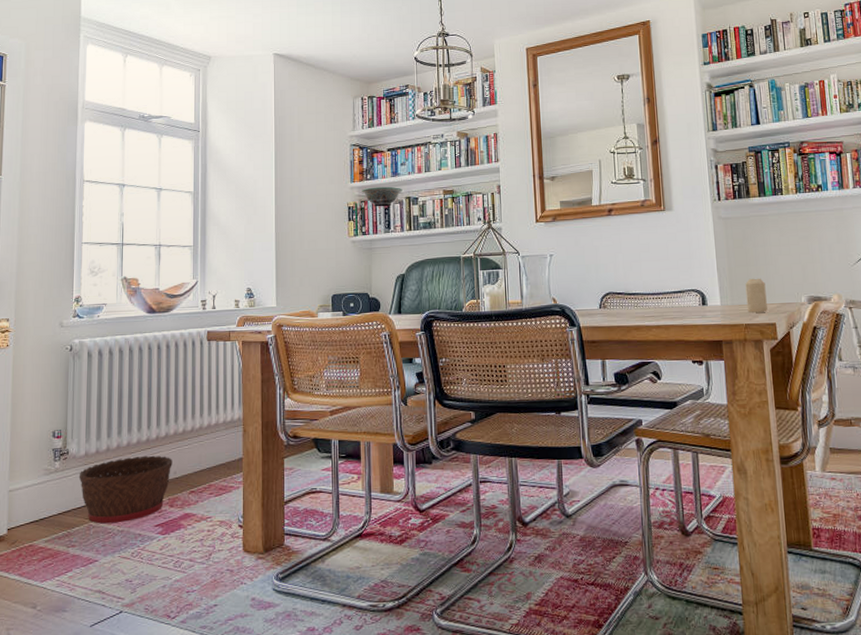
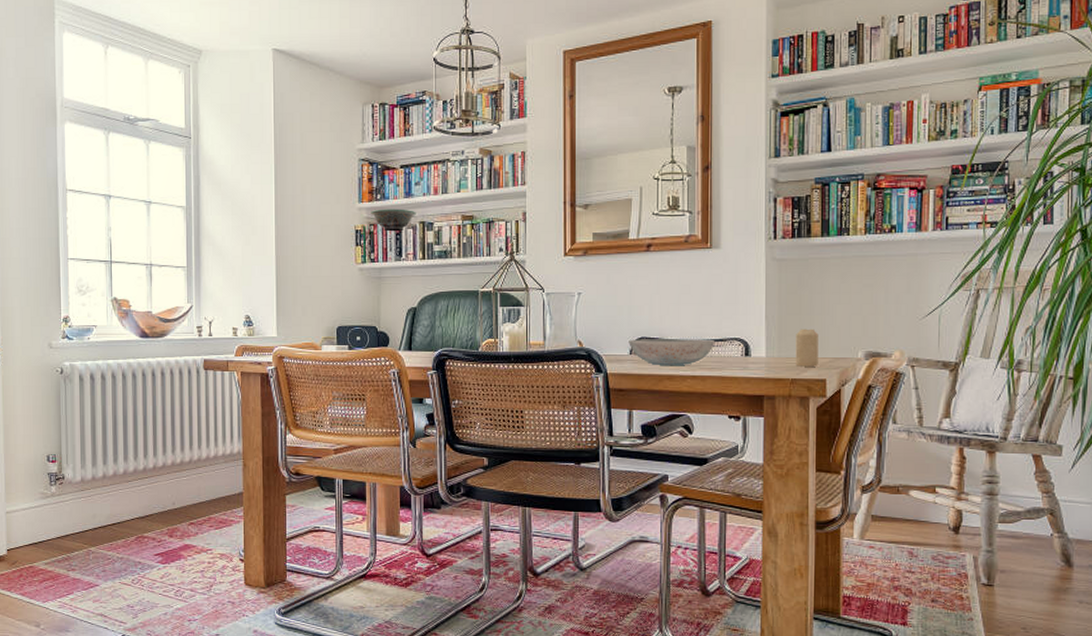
basket: present [79,455,172,524] -> none [75,485,171,550]
dish: none [598,291,675,318] -> present [629,339,716,366]

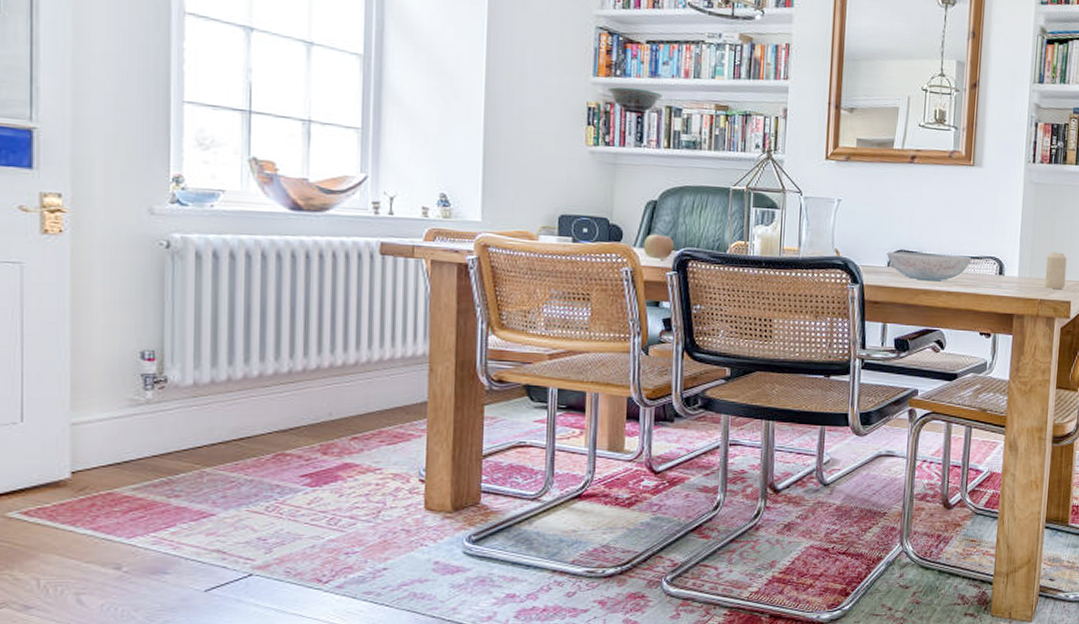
fruit: none [407,334,433,361] -> present [643,230,675,260]

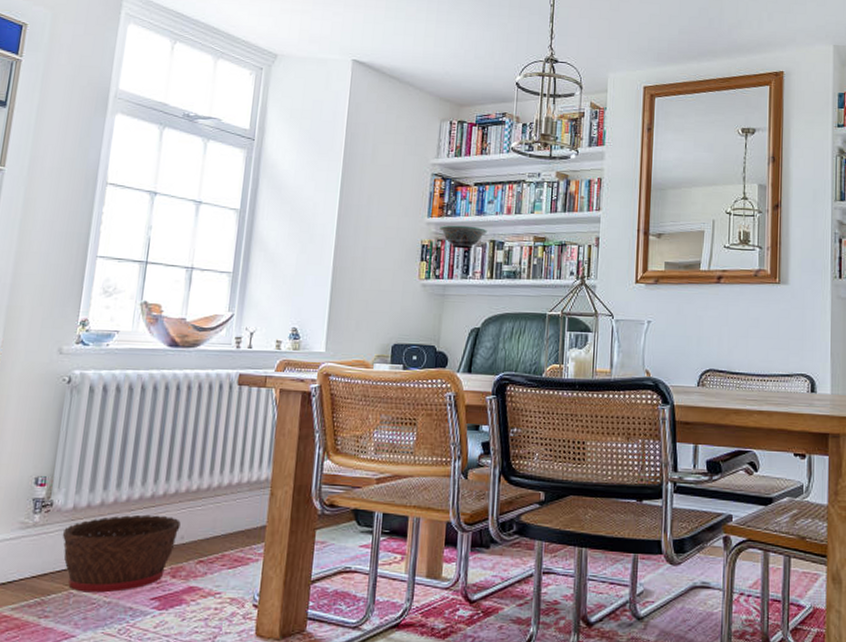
basket: none [184,391,327,471] -> present [62,514,181,593]
fruit: present [643,230,675,260] -> none [466,356,495,384]
dish: present [887,251,972,281] -> none [696,371,782,401]

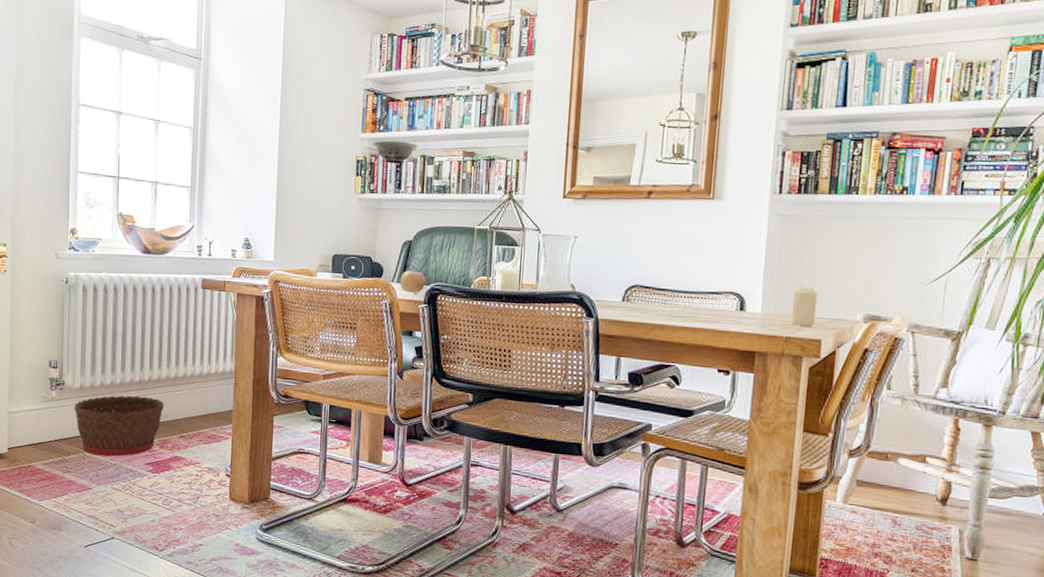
fruit: none [466,356,495,384] -> present [400,267,426,294]

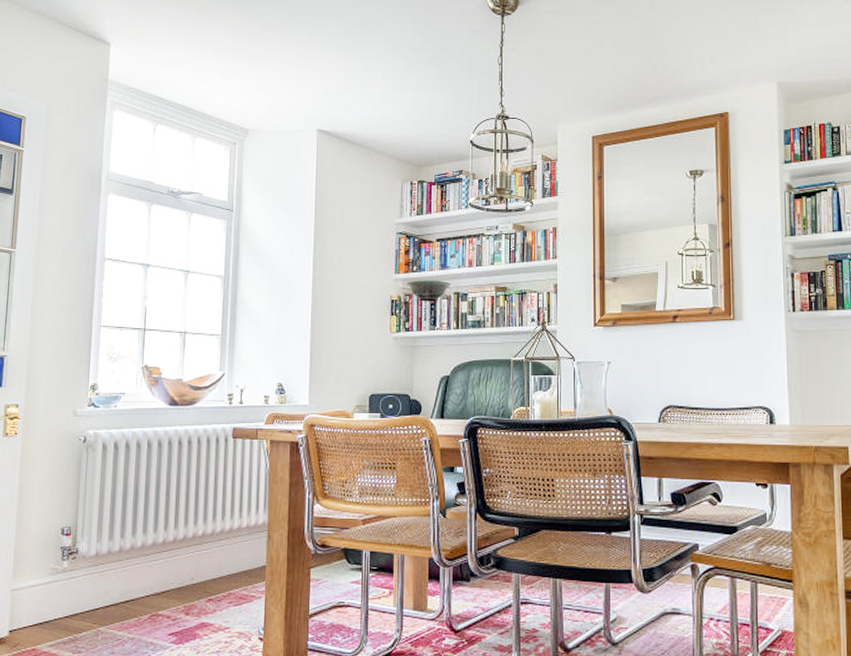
basket: present [74,395,164,456] -> none [88,558,190,630]
fruit: present [400,267,426,294] -> none [439,402,465,429]
candle: present [791,287,817,326] -> none [817,397,840,434]

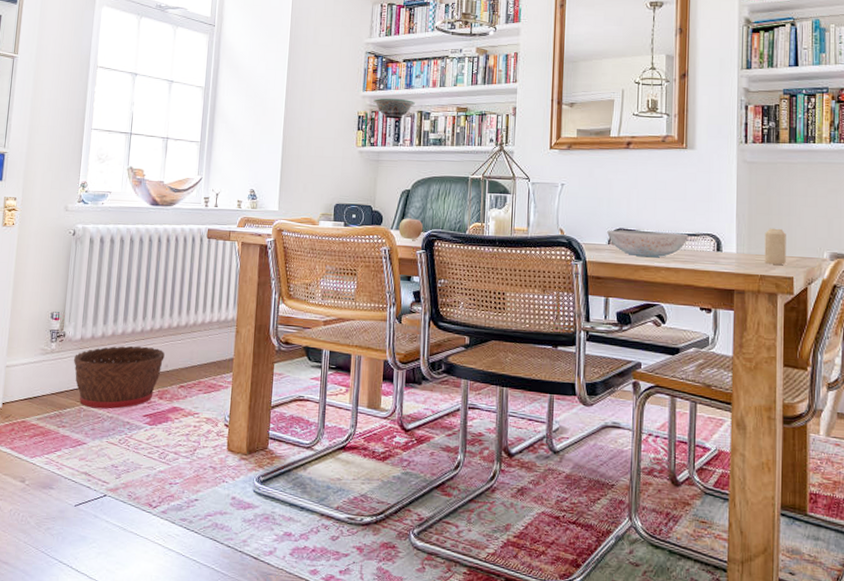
basket: none [88,558,190,630] -> present [73,346,165,409]
fruit: none [439,402,465,429] -> present [398,215,424,240]
dish: none [657,407,741,434] -> present [607,230,689,258]
candle: none [817,397,840,434] -> present [764,228,786,265]

